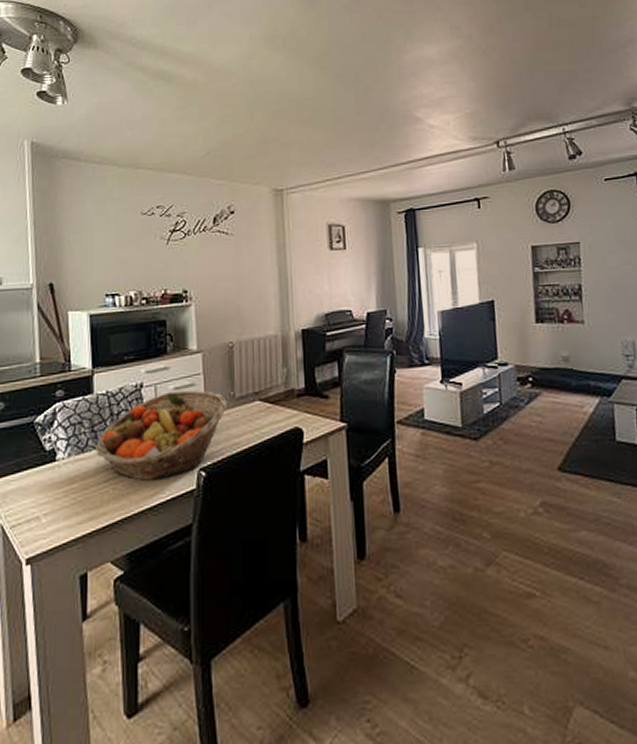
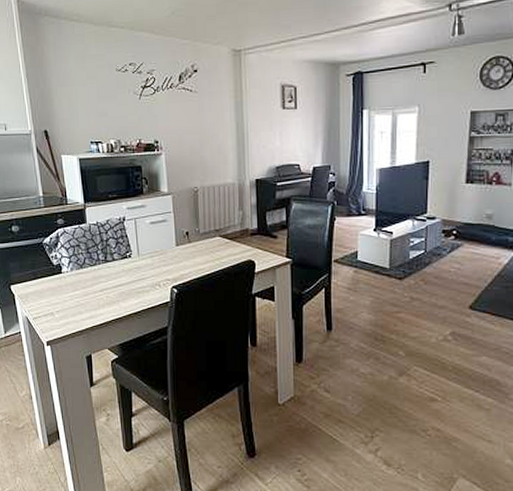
fruit basket: present [95,390,228,481] -> none [91,225,194,292]

